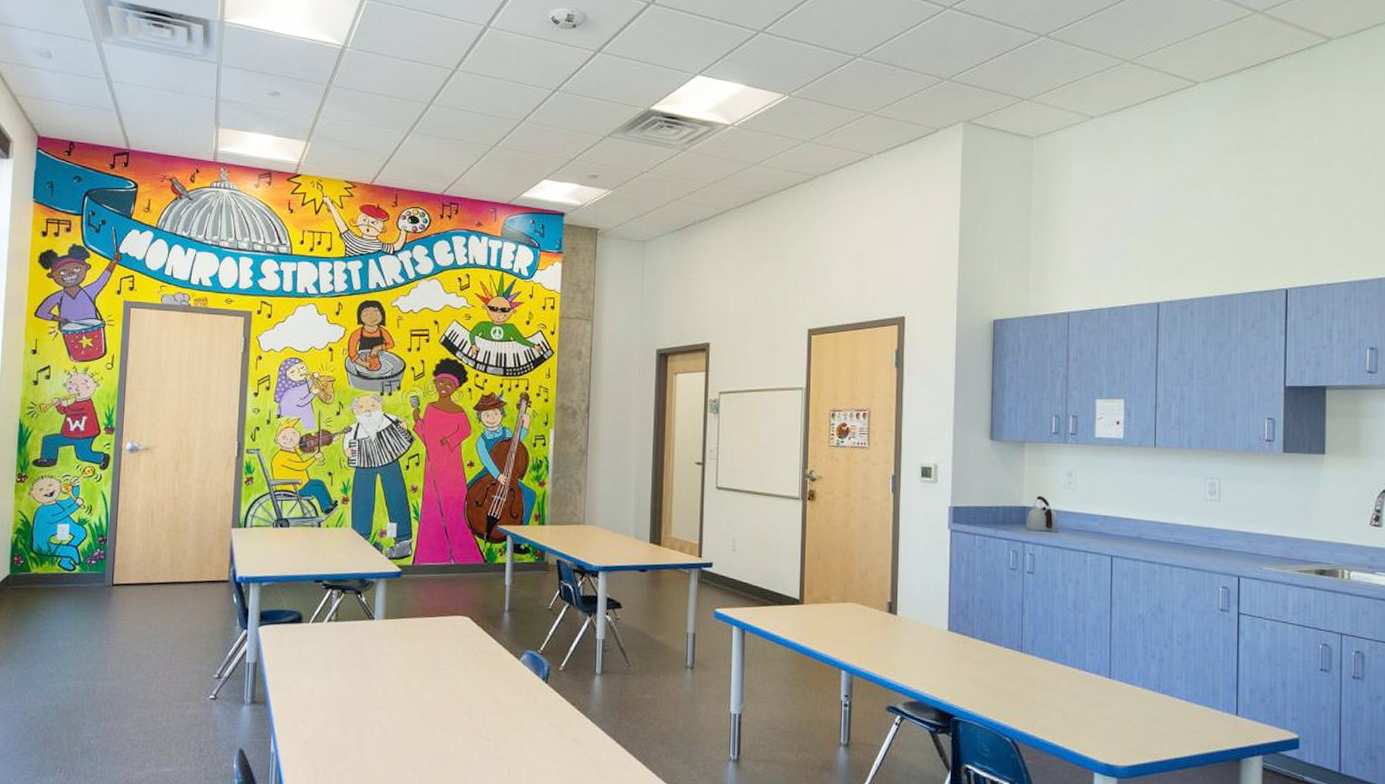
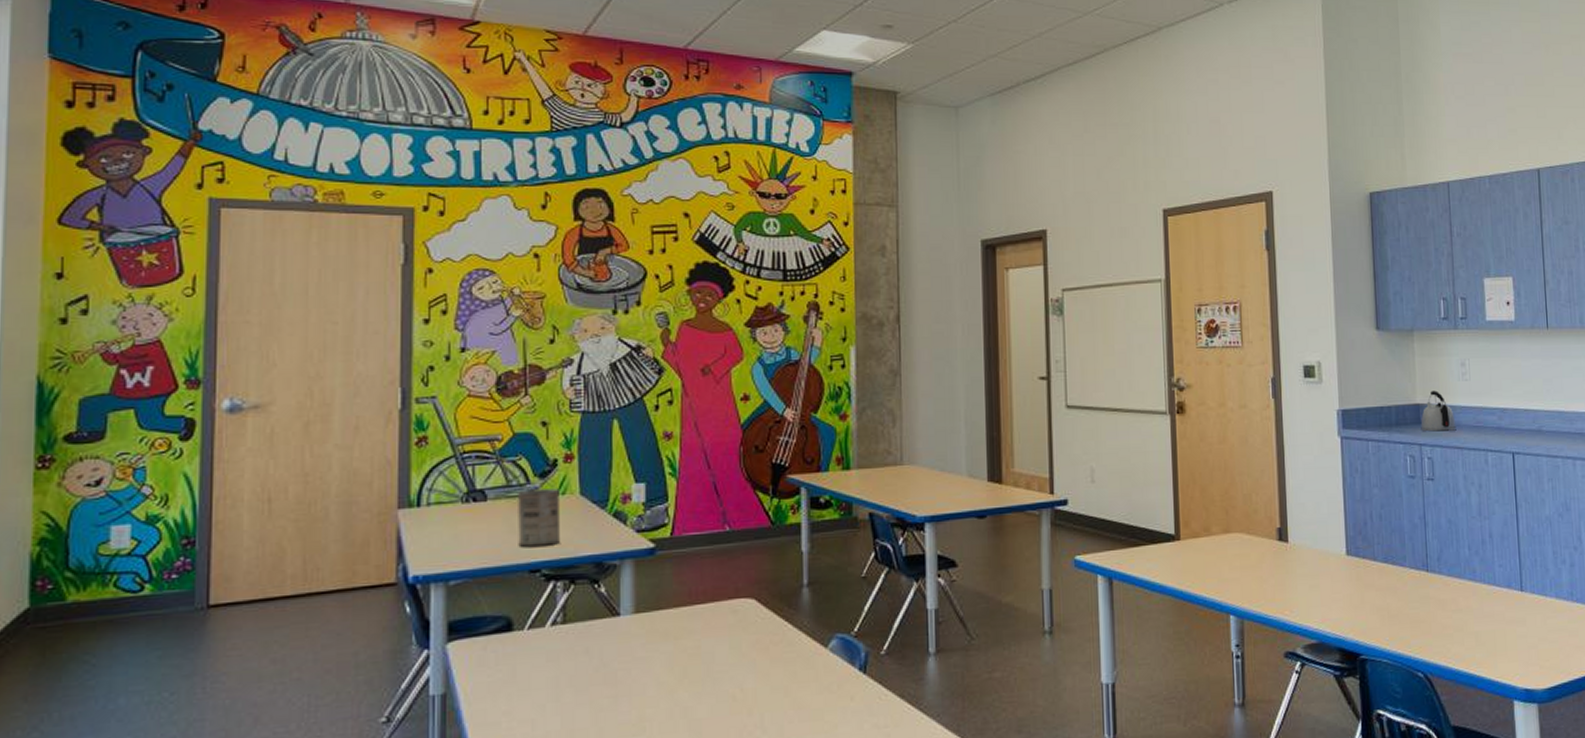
paint can: none [308,521,338,564] -> present [518,488,560,548]

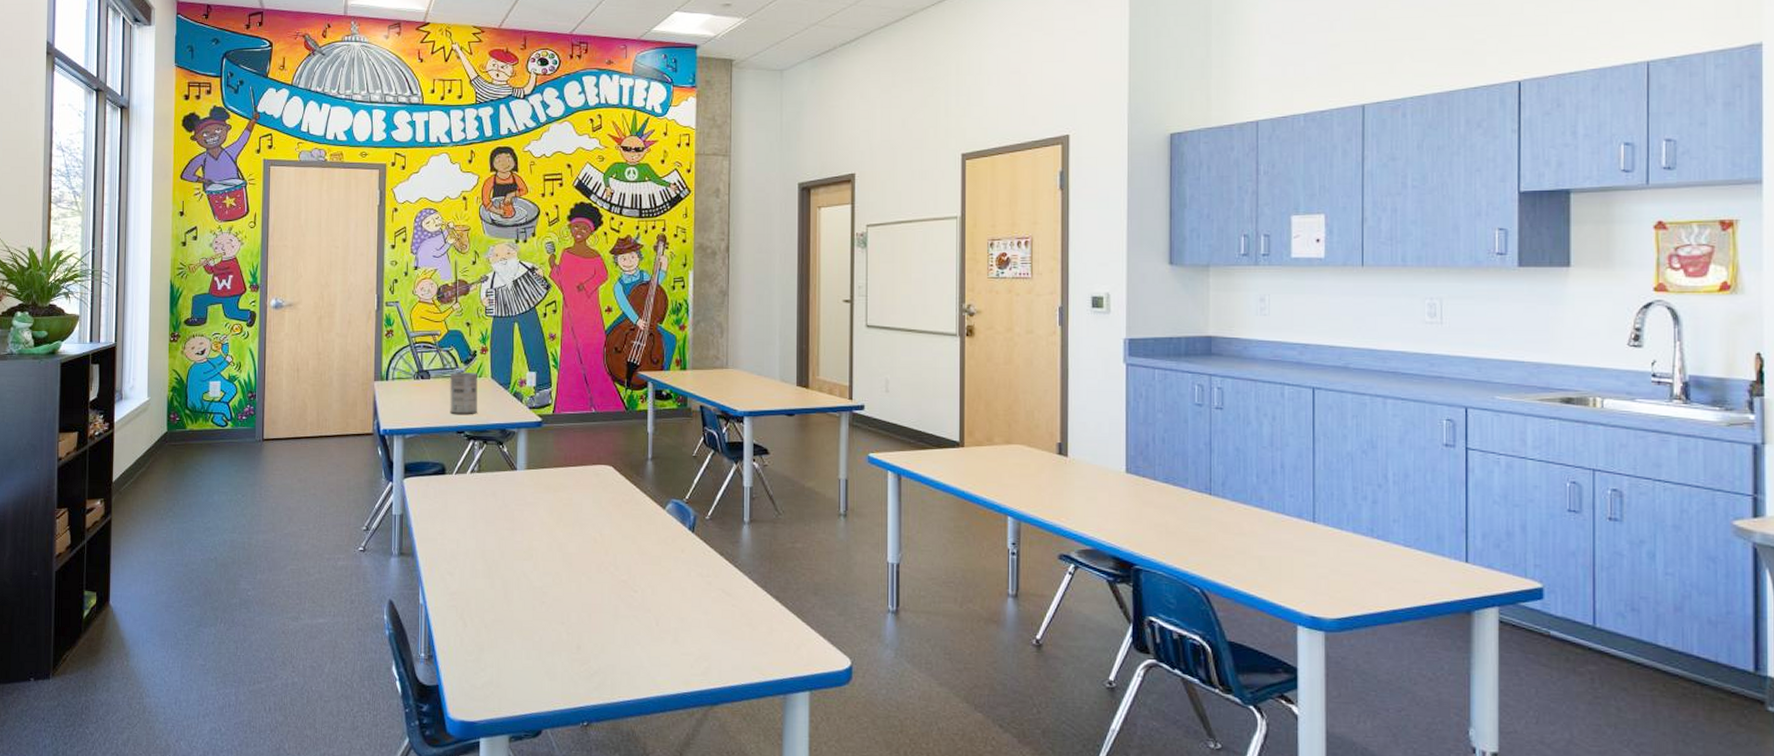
kettle: present [1420,390,1456,432] -> none [1212,324,1251,365]

